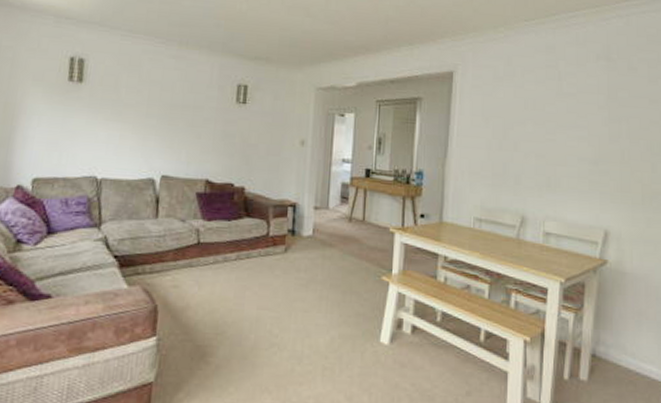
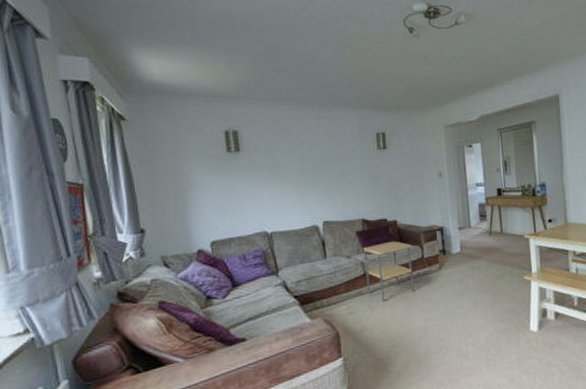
side table: none [198,210,257,280] -> present [363,241,415,302]

